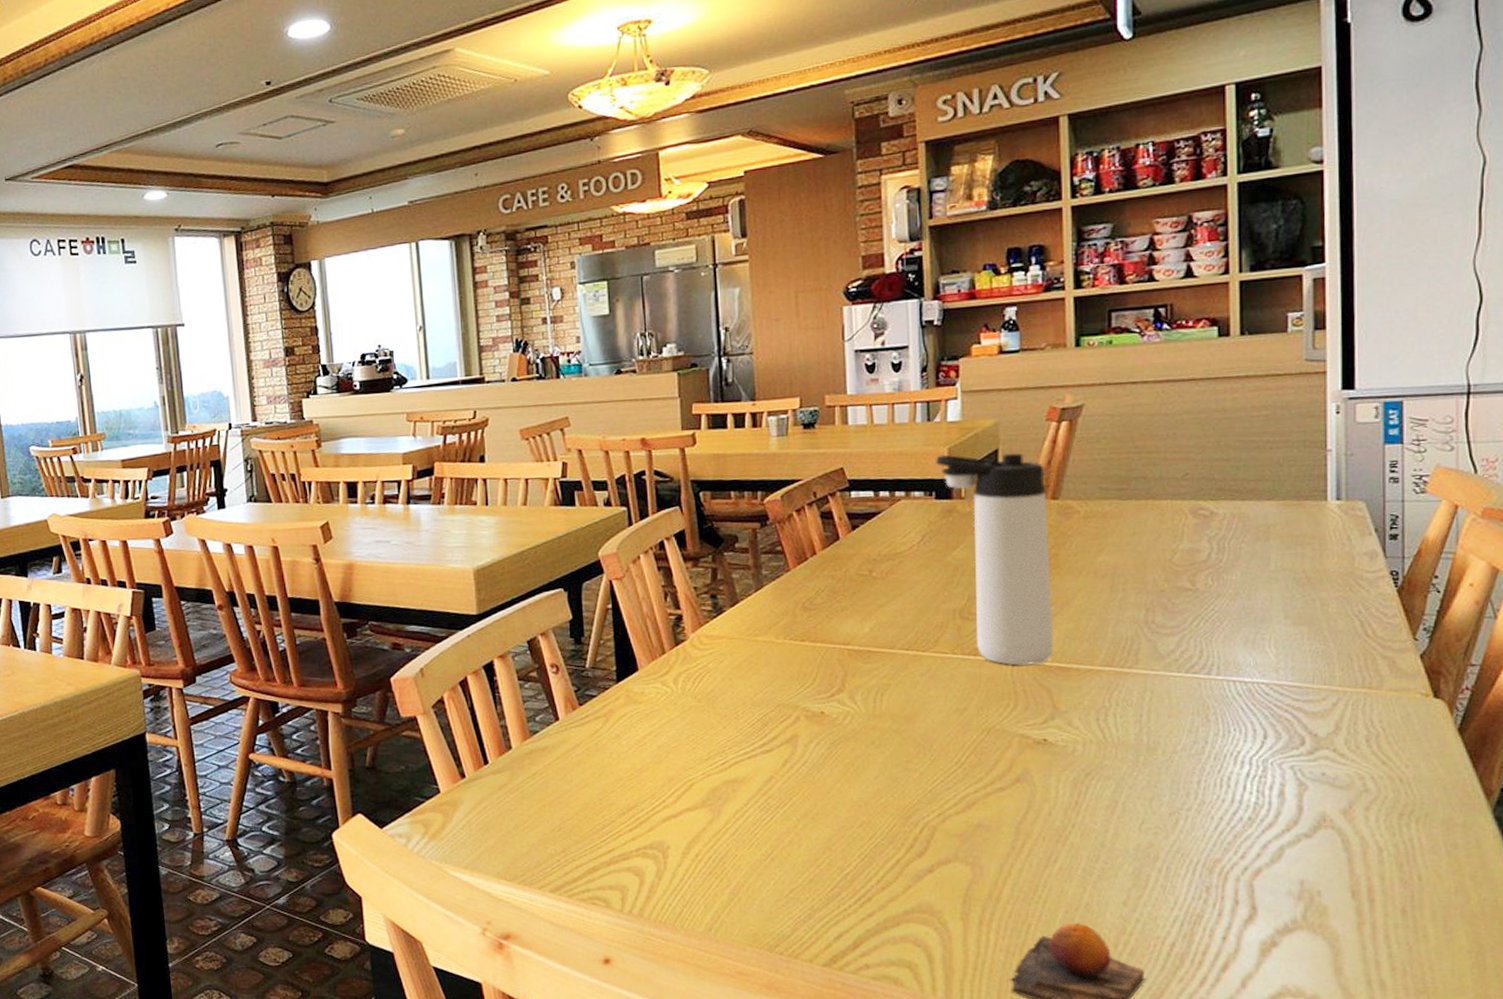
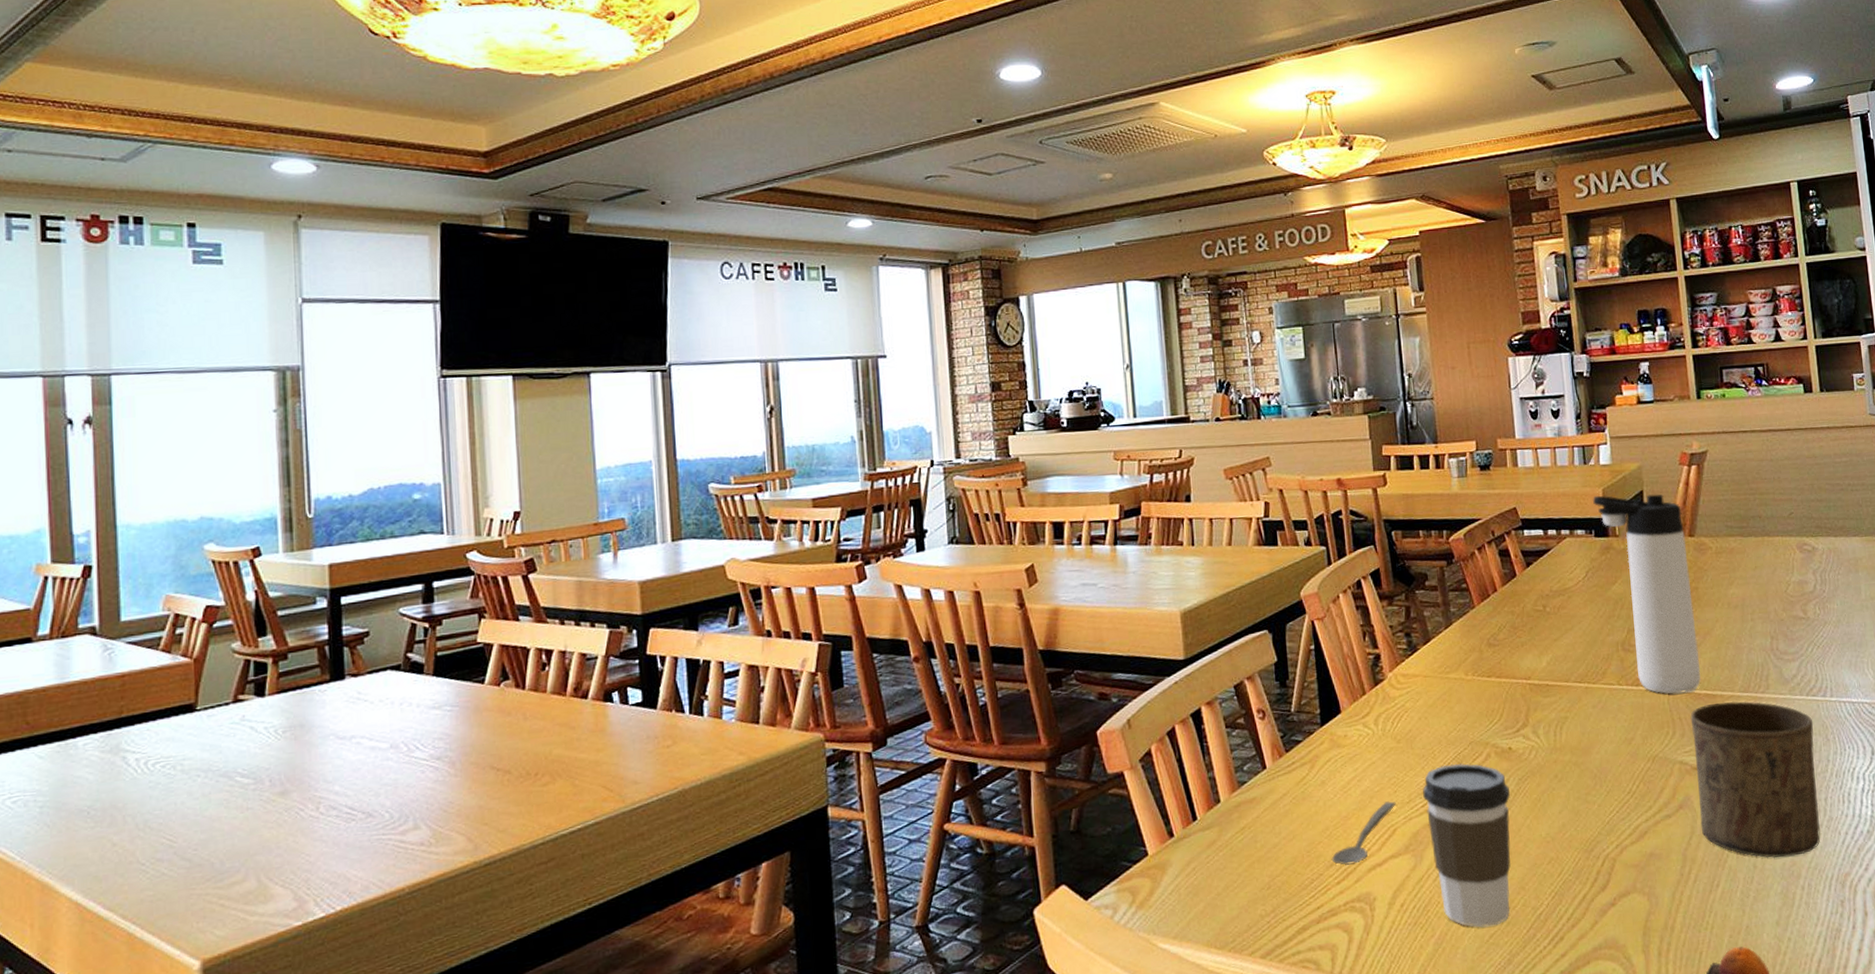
spoon: none [624,757,694,814] -> present [1331,801,1396,865]
coffee cup: none [723,724,821,882] -> present [1423,763,1512,928]
cup: none [1037,675,1191,839] -> present [1690,701,1821,858]

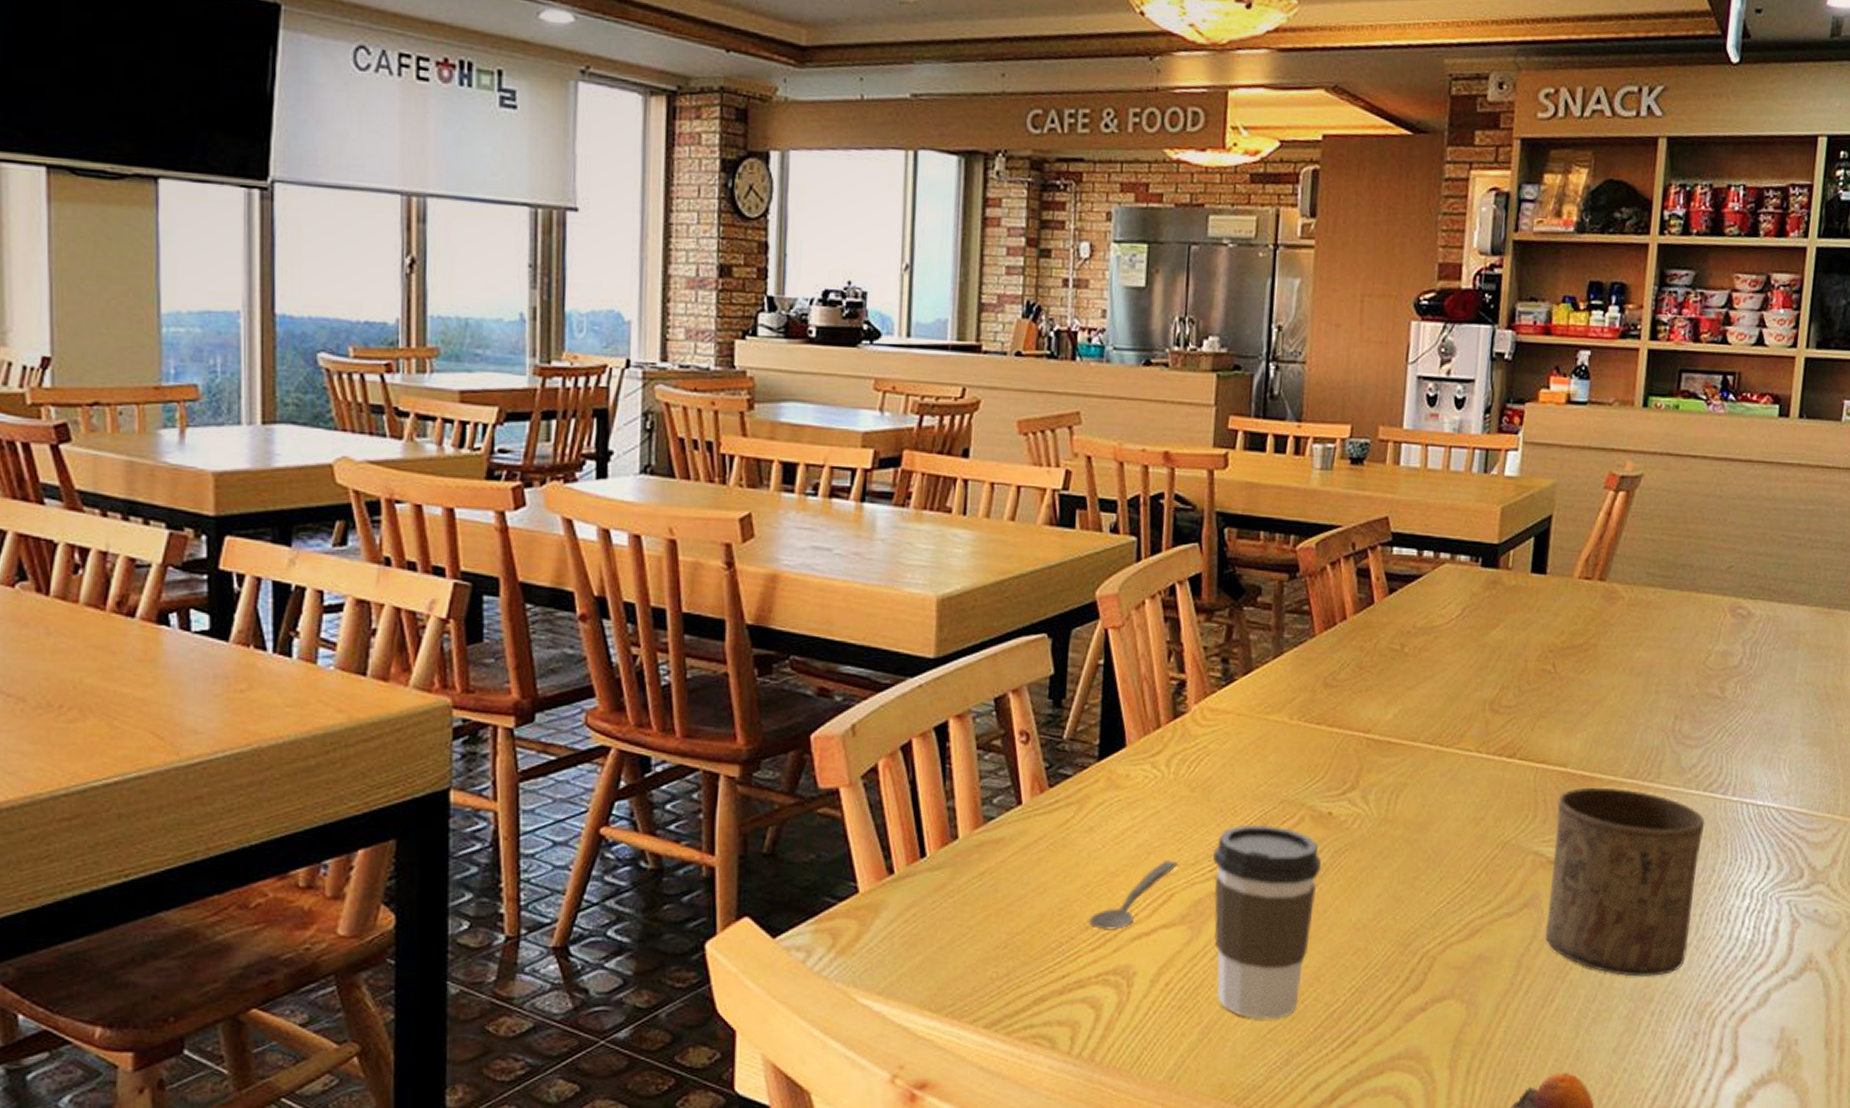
thermos bottle: present [1593,494,1702,694] -> none [1487,514,1596,771]

